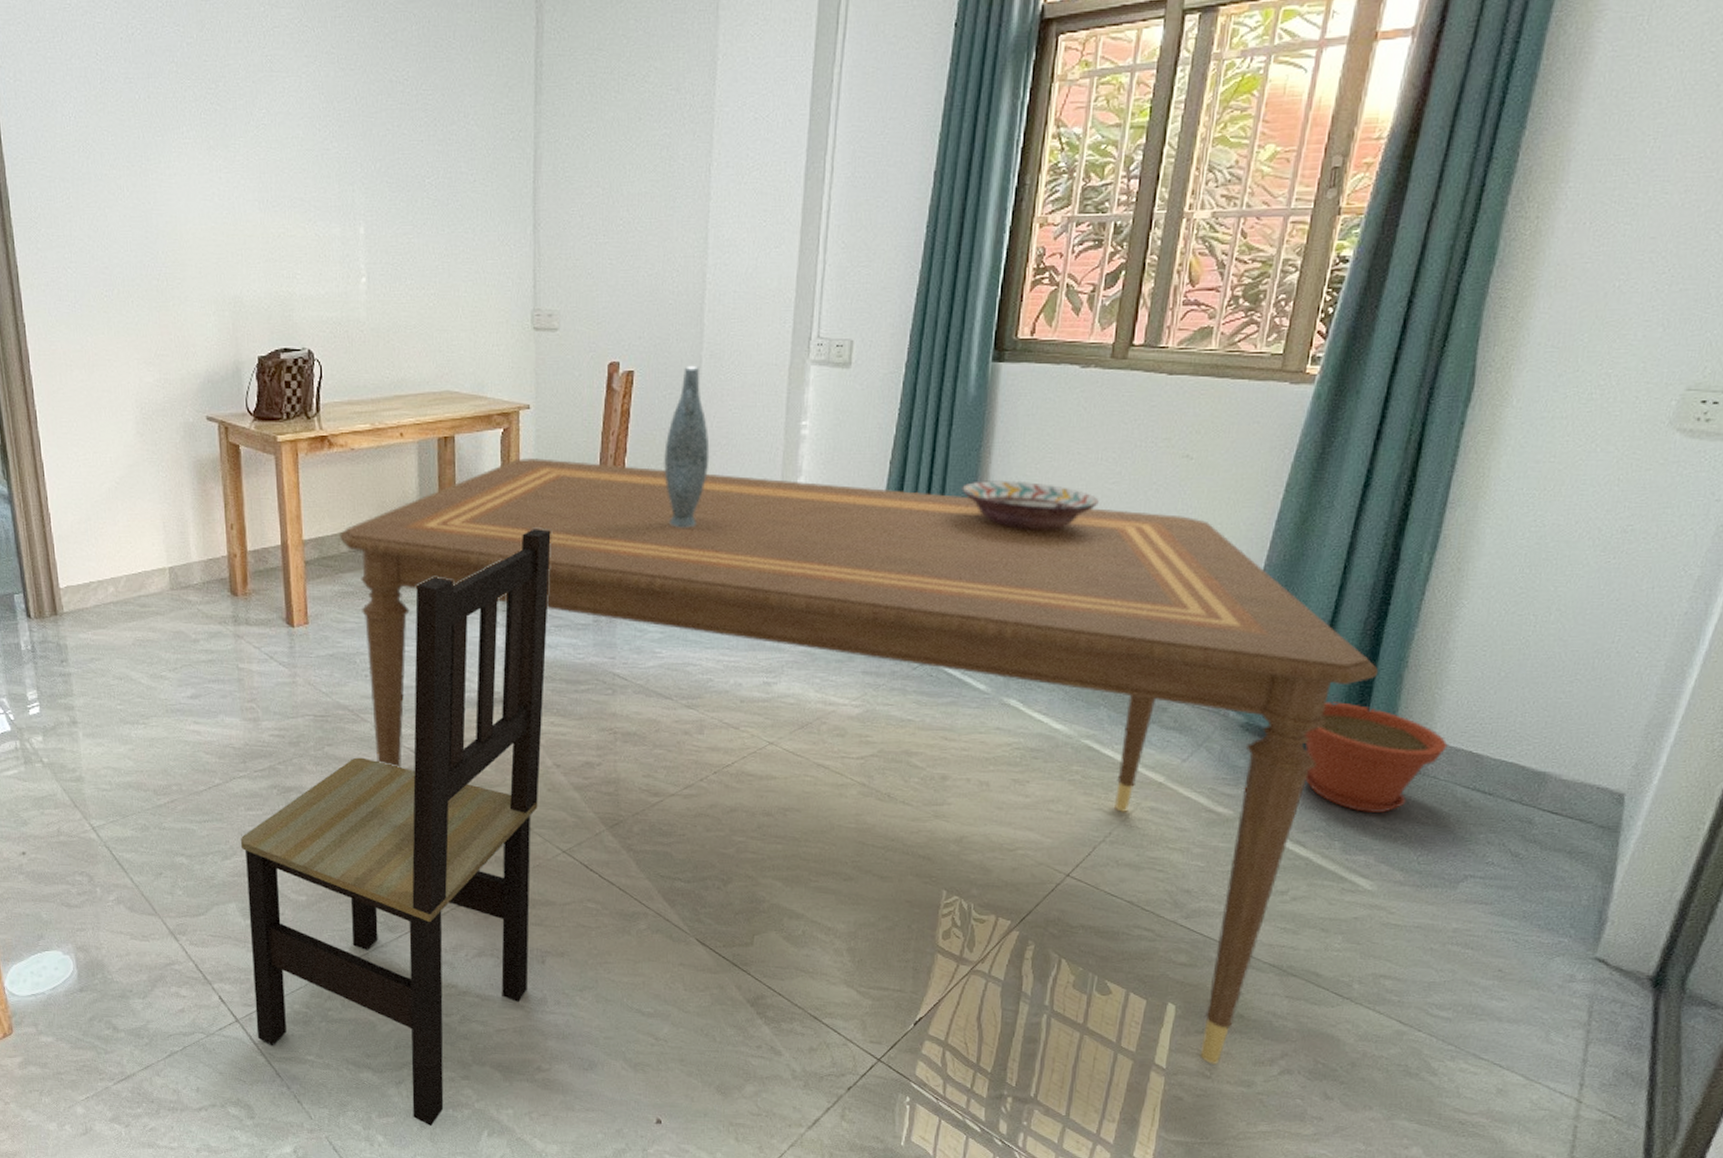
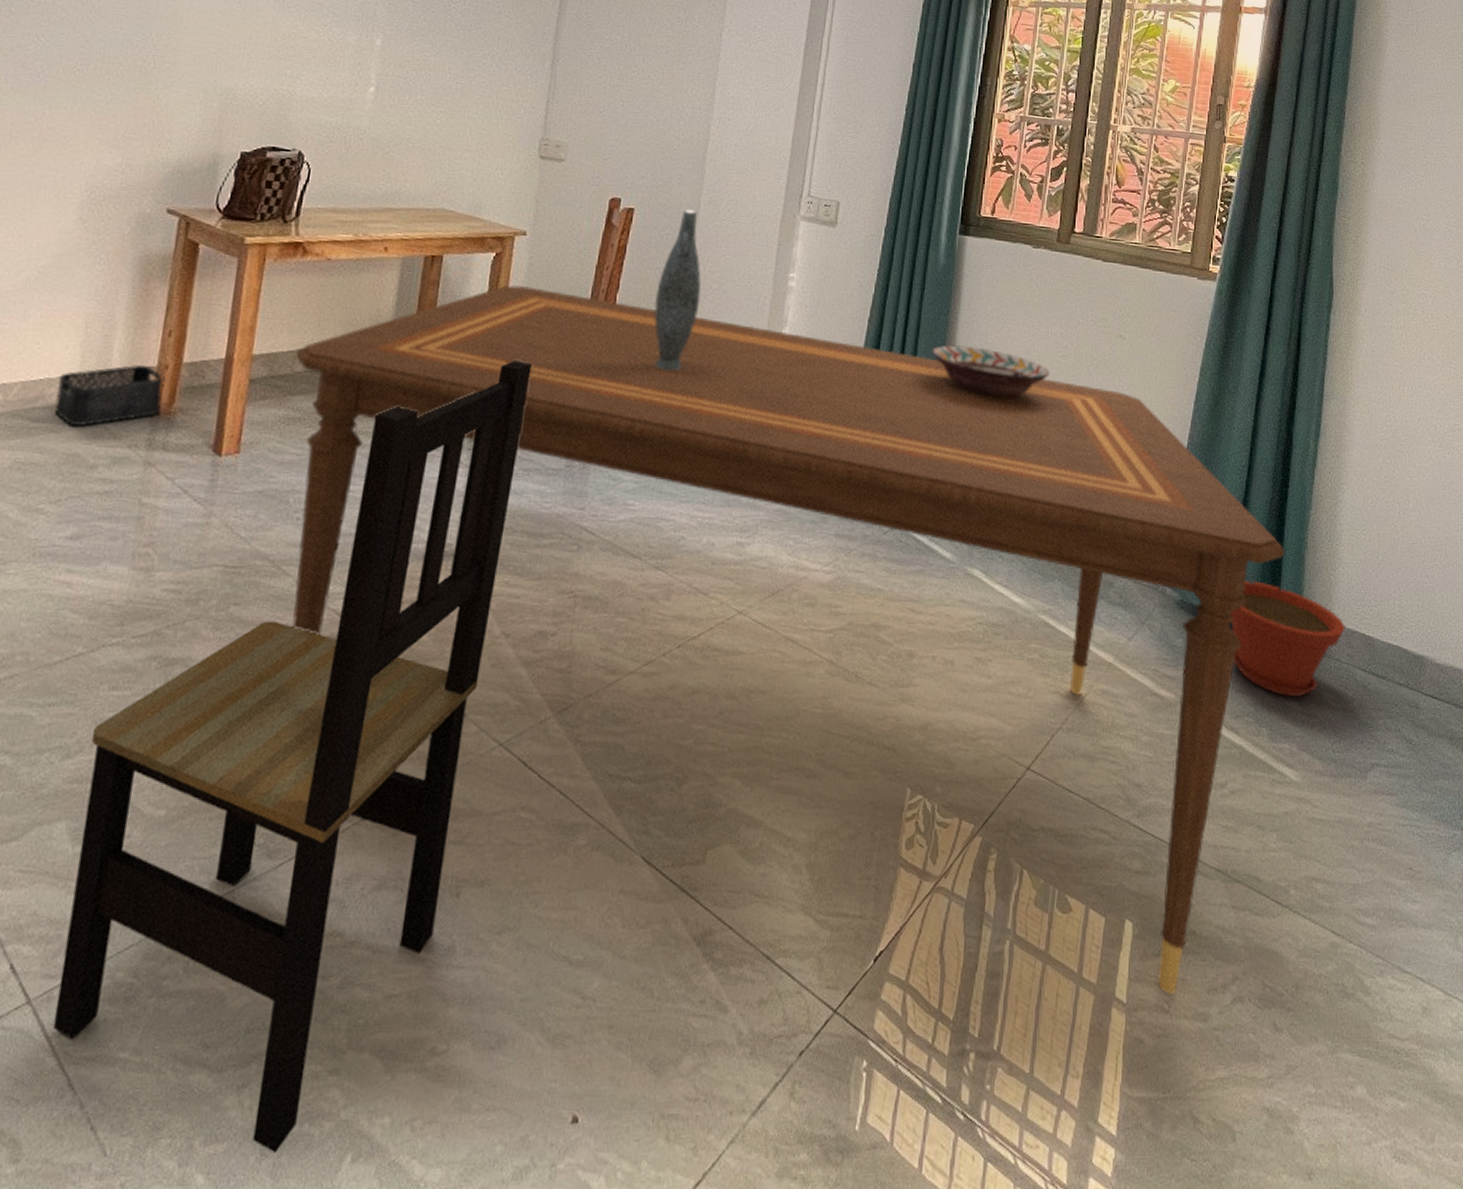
storage bin: none [153,556,237,608] -> present [54,365,165,426]

